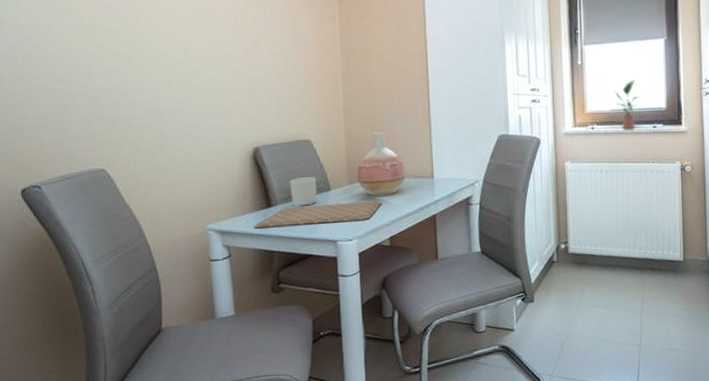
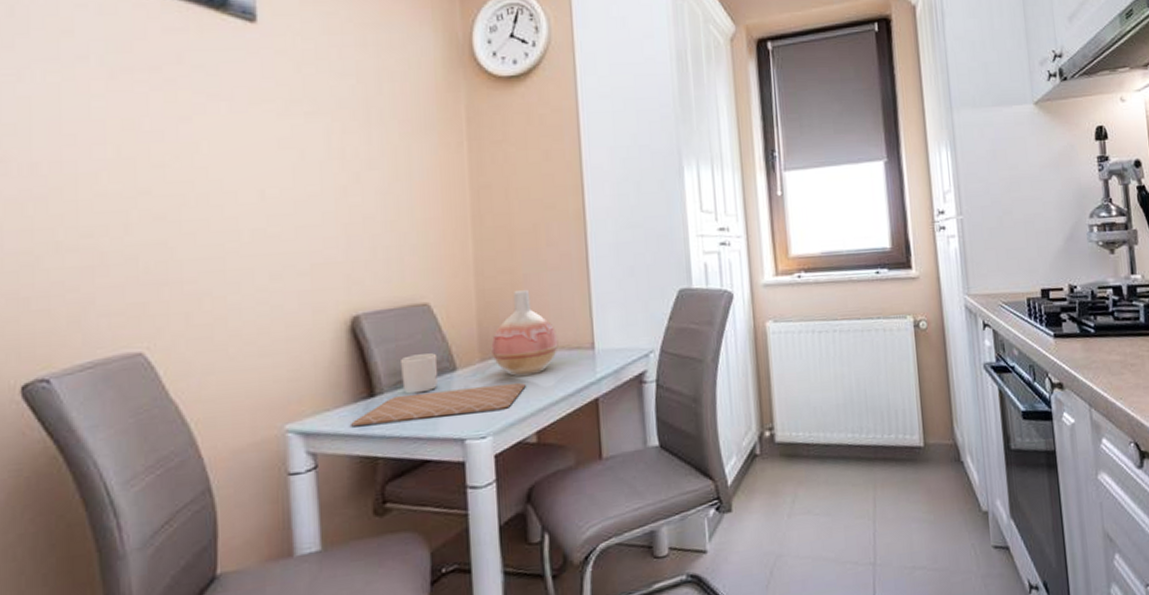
potted plant: present [614,80,640,131] -> none [825,213,857,279]

